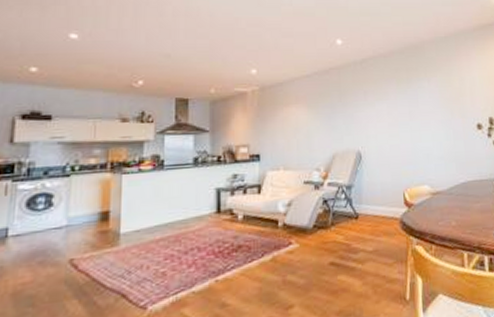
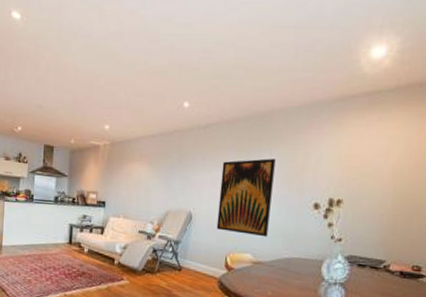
wall art: none [384,87,441,166] -> present [216,158,276,237]

